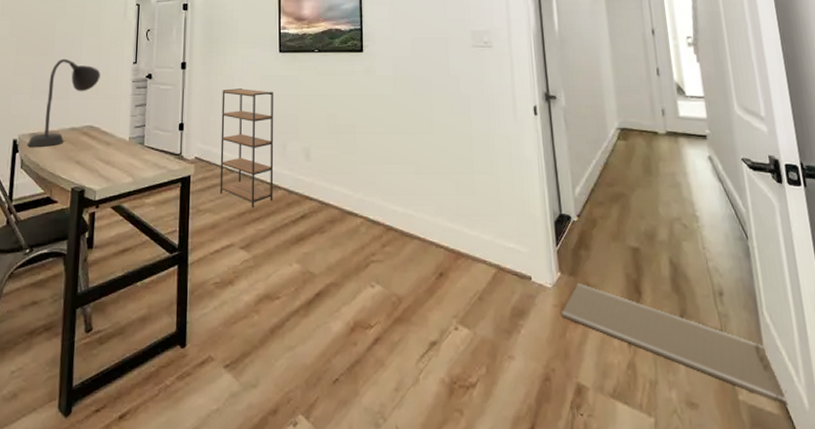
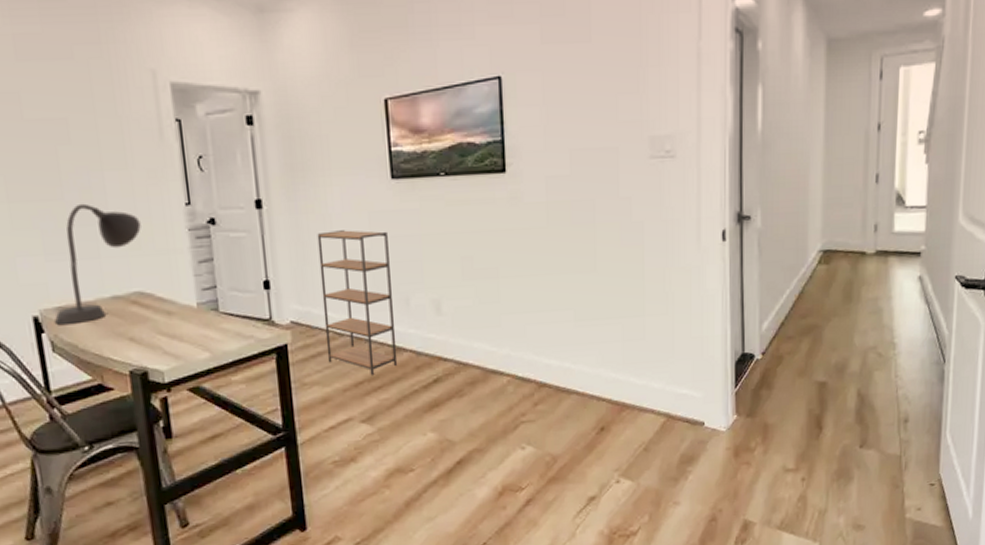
door mat: present [561,282,789,406] -> none [734,423,954,519]

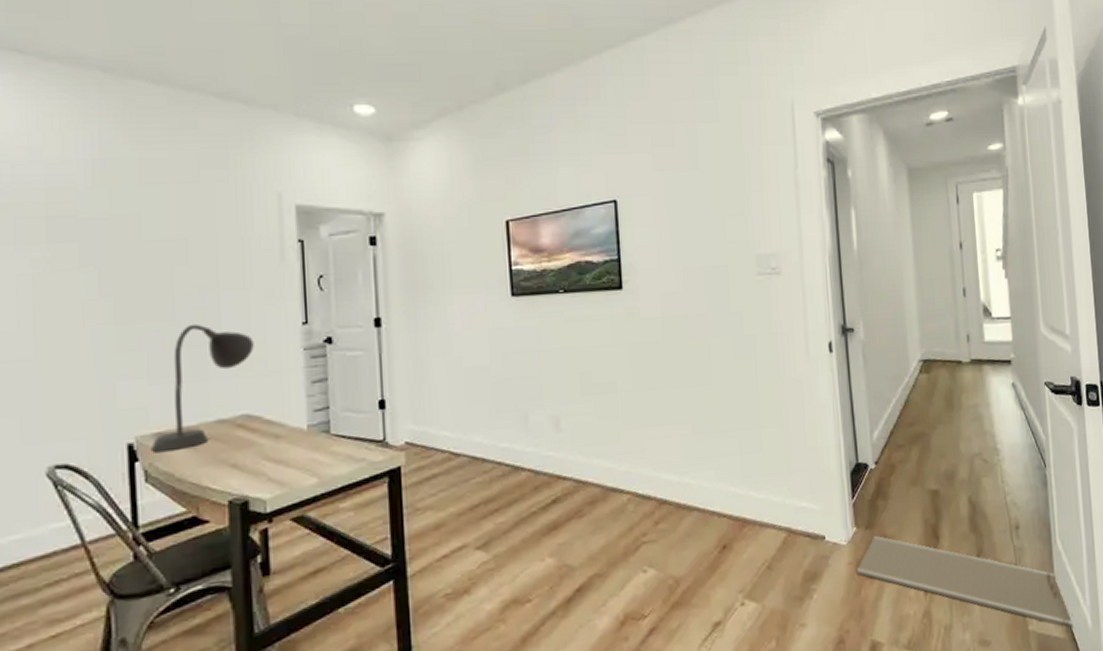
bookshelf: present [317,230,398,375] -> none [436,347,516,497]
door mat: none [734,423,954,519] -> present [856,535,1074,629]

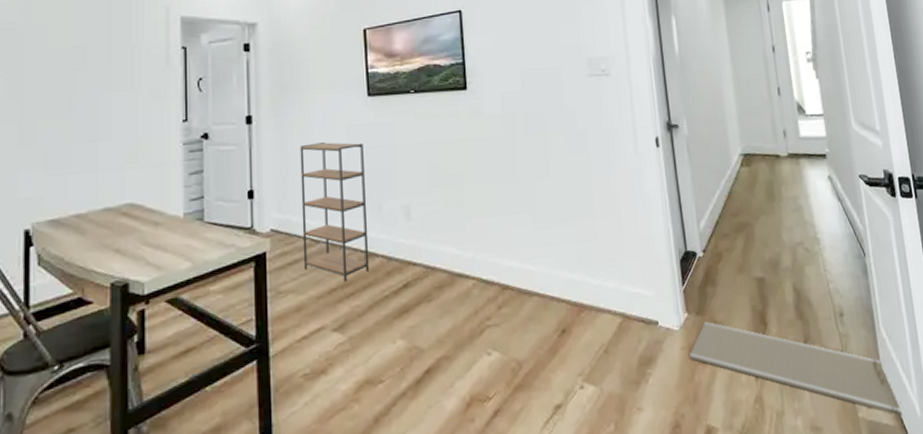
desk lamp: present [152,323,254,454] -> none [46,121,140,239]
bookshelf: none [436,347,516,497] -> present [300,142,370,281]

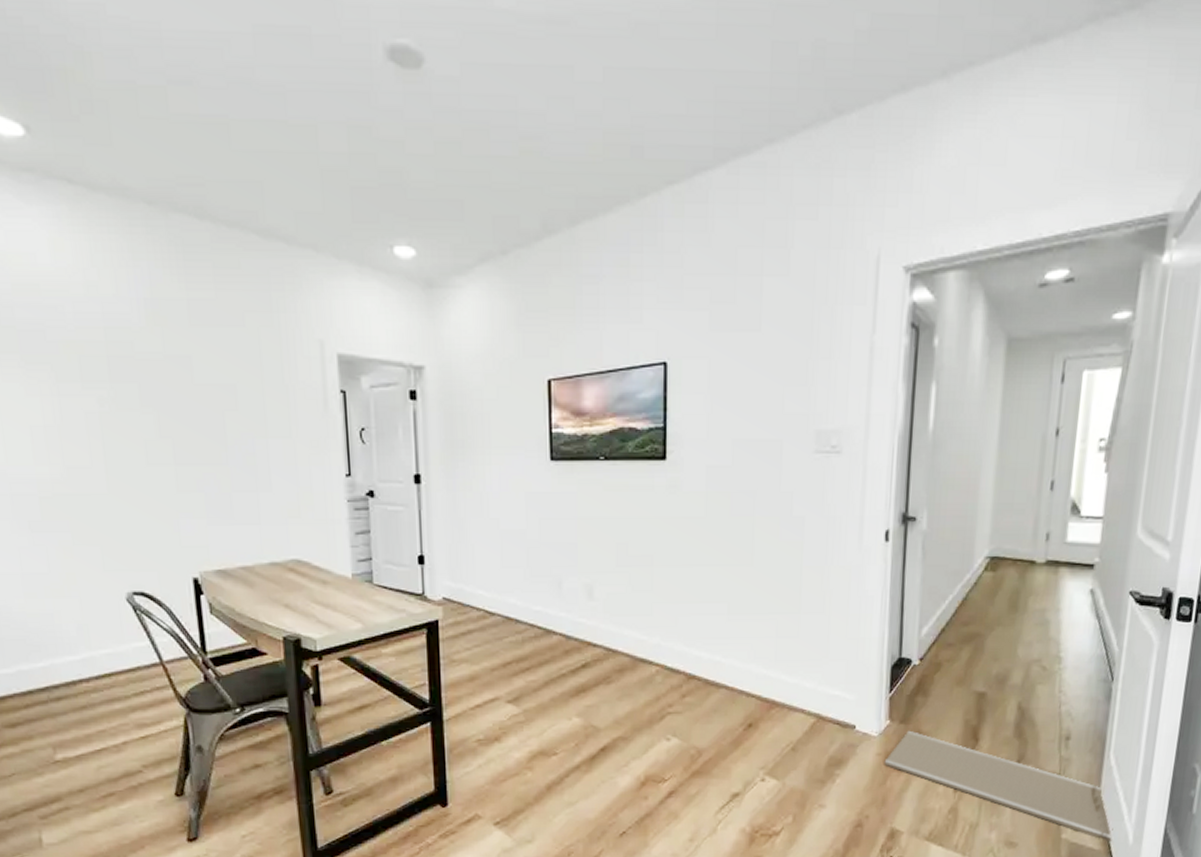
bookshelf: present [300,142,370,281] -> none [473,509,547,656]

